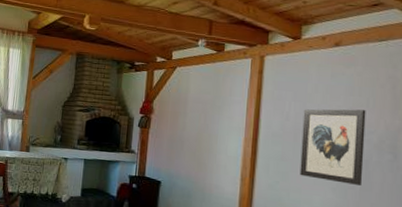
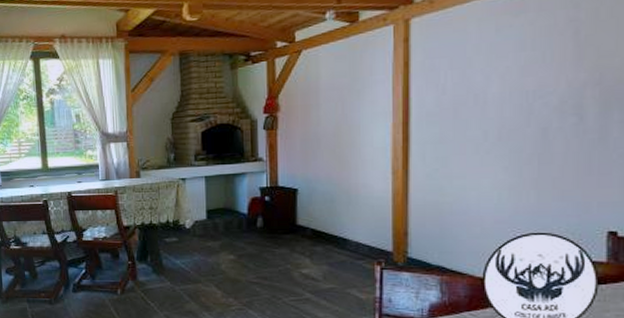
wall art: present [299,109,366,185] -> none [463,67,542,160]

